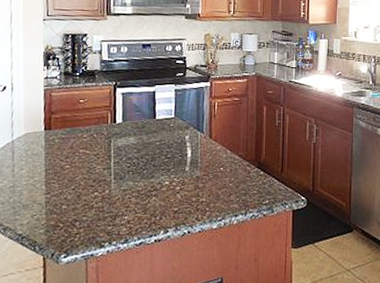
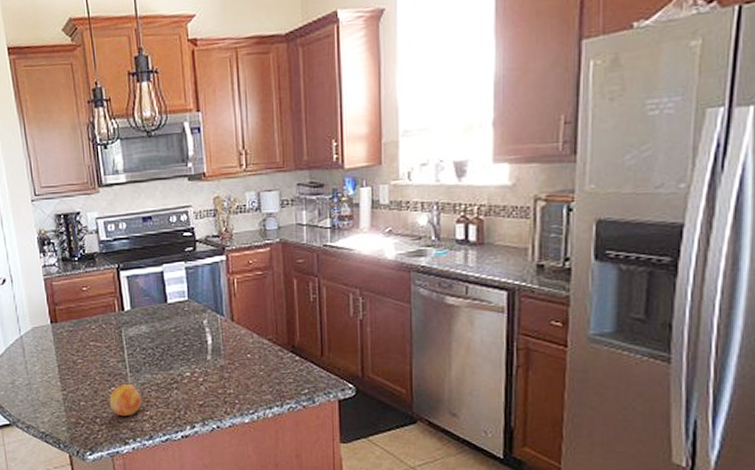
fruit: none [90,189,122,221] -> present [109,383,142,417]

